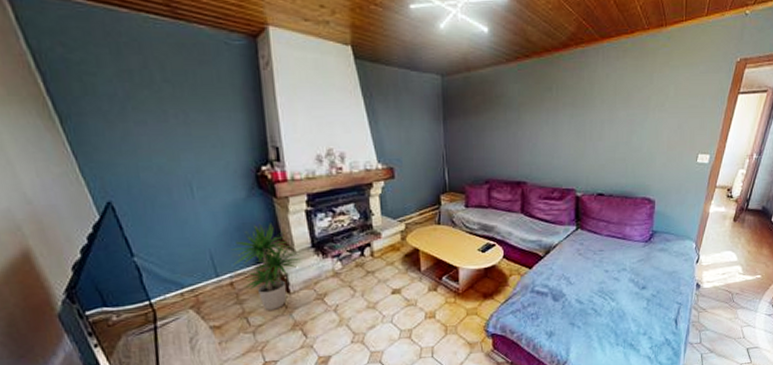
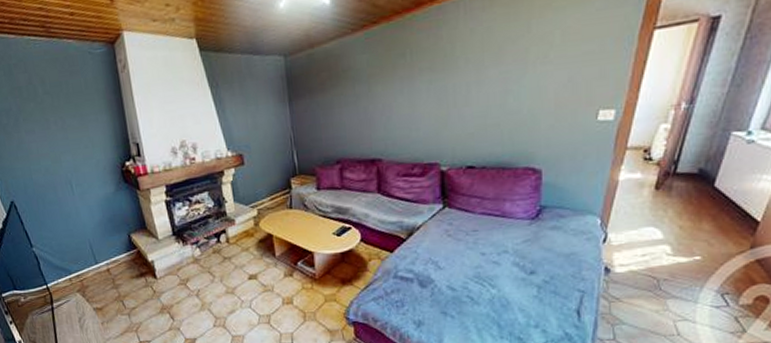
potted plant: present [231,223,302,311] -> none [106,214,166,295]

